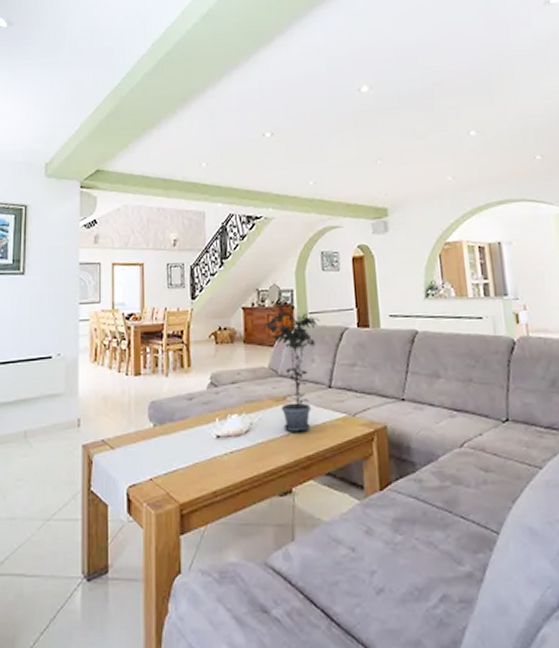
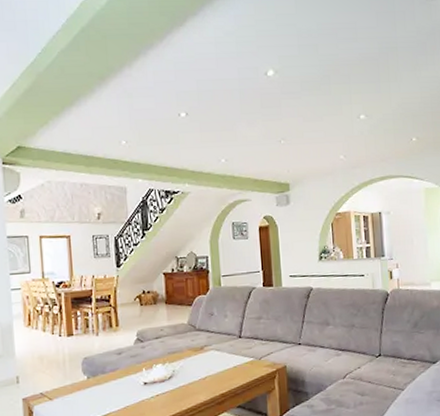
potted plant: present [261,307,320,432] -> none [181,272,232,376]

